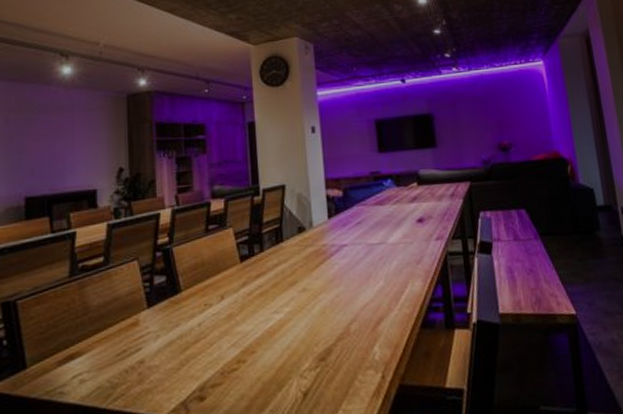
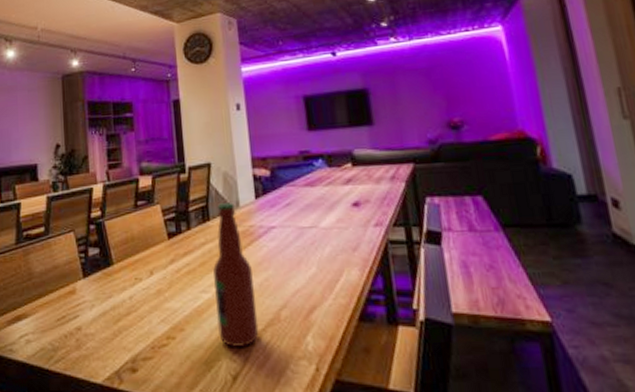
bottle: none [286,223,330,366] -> present [213,203,259,348]

